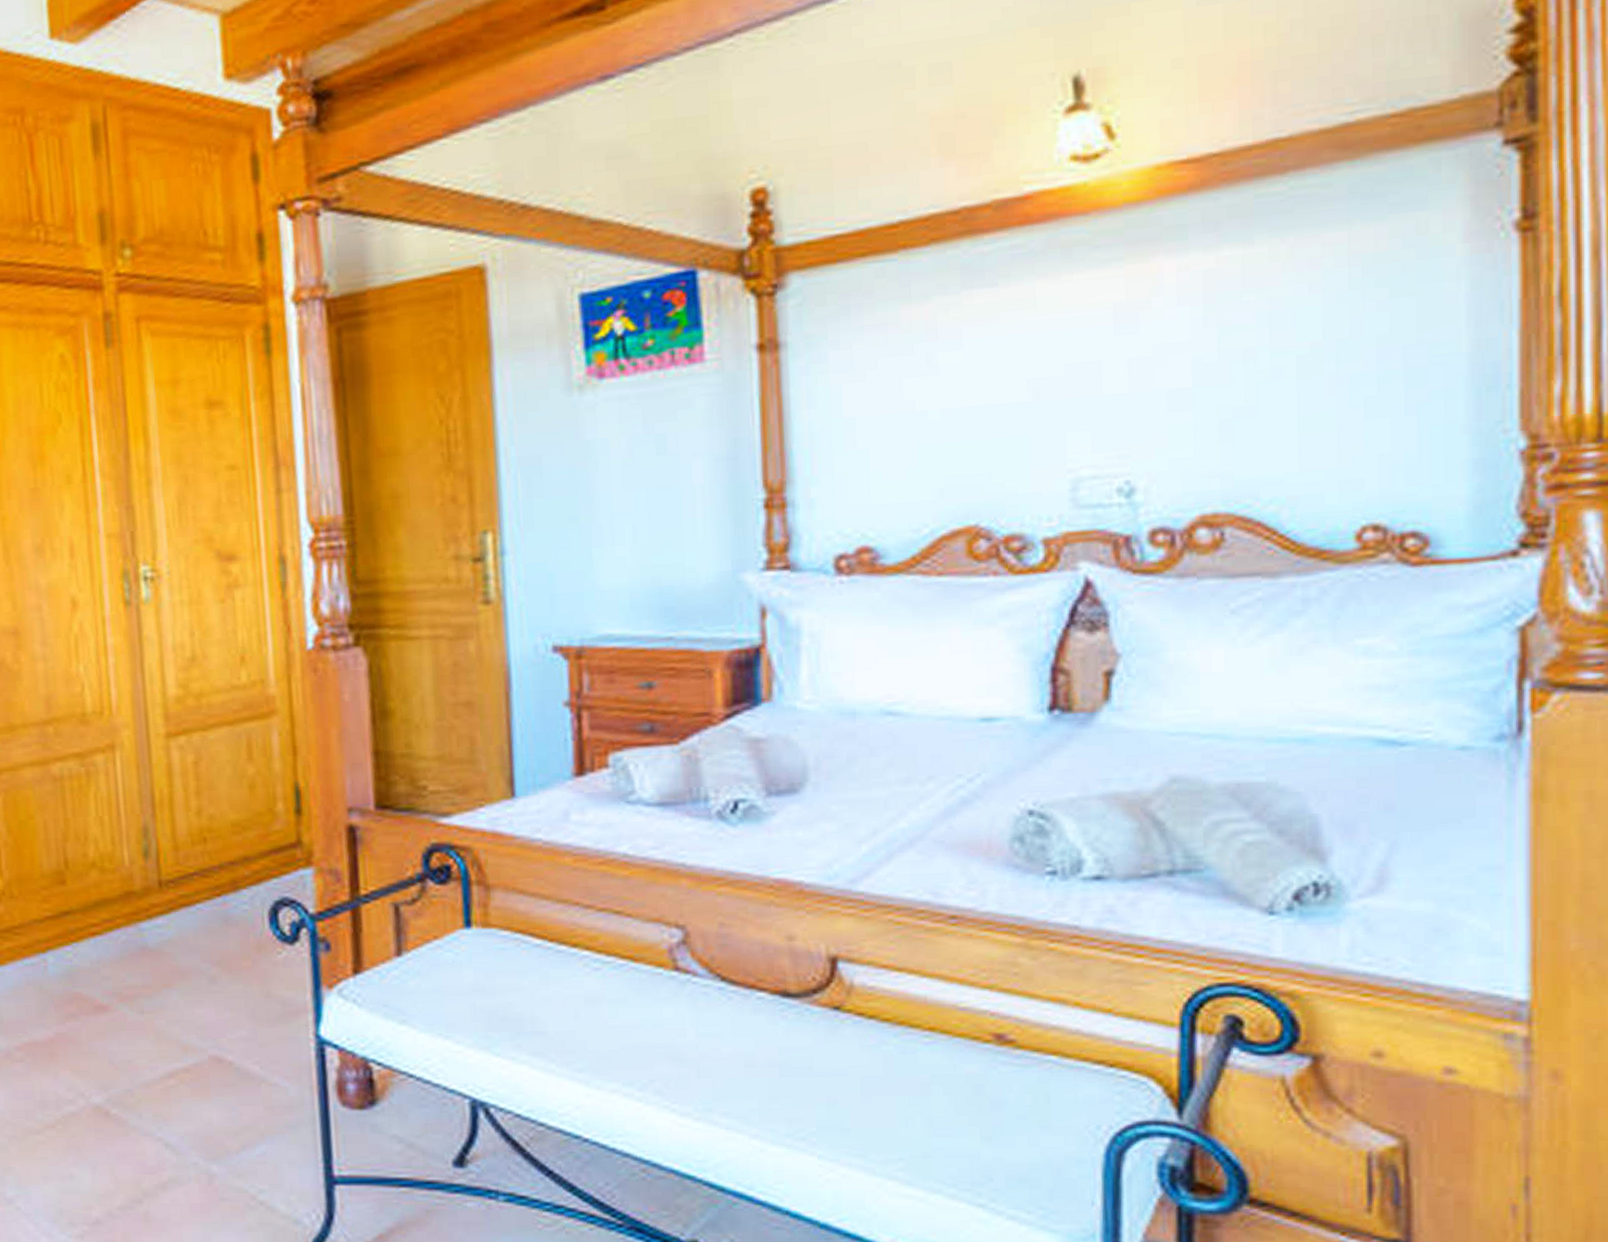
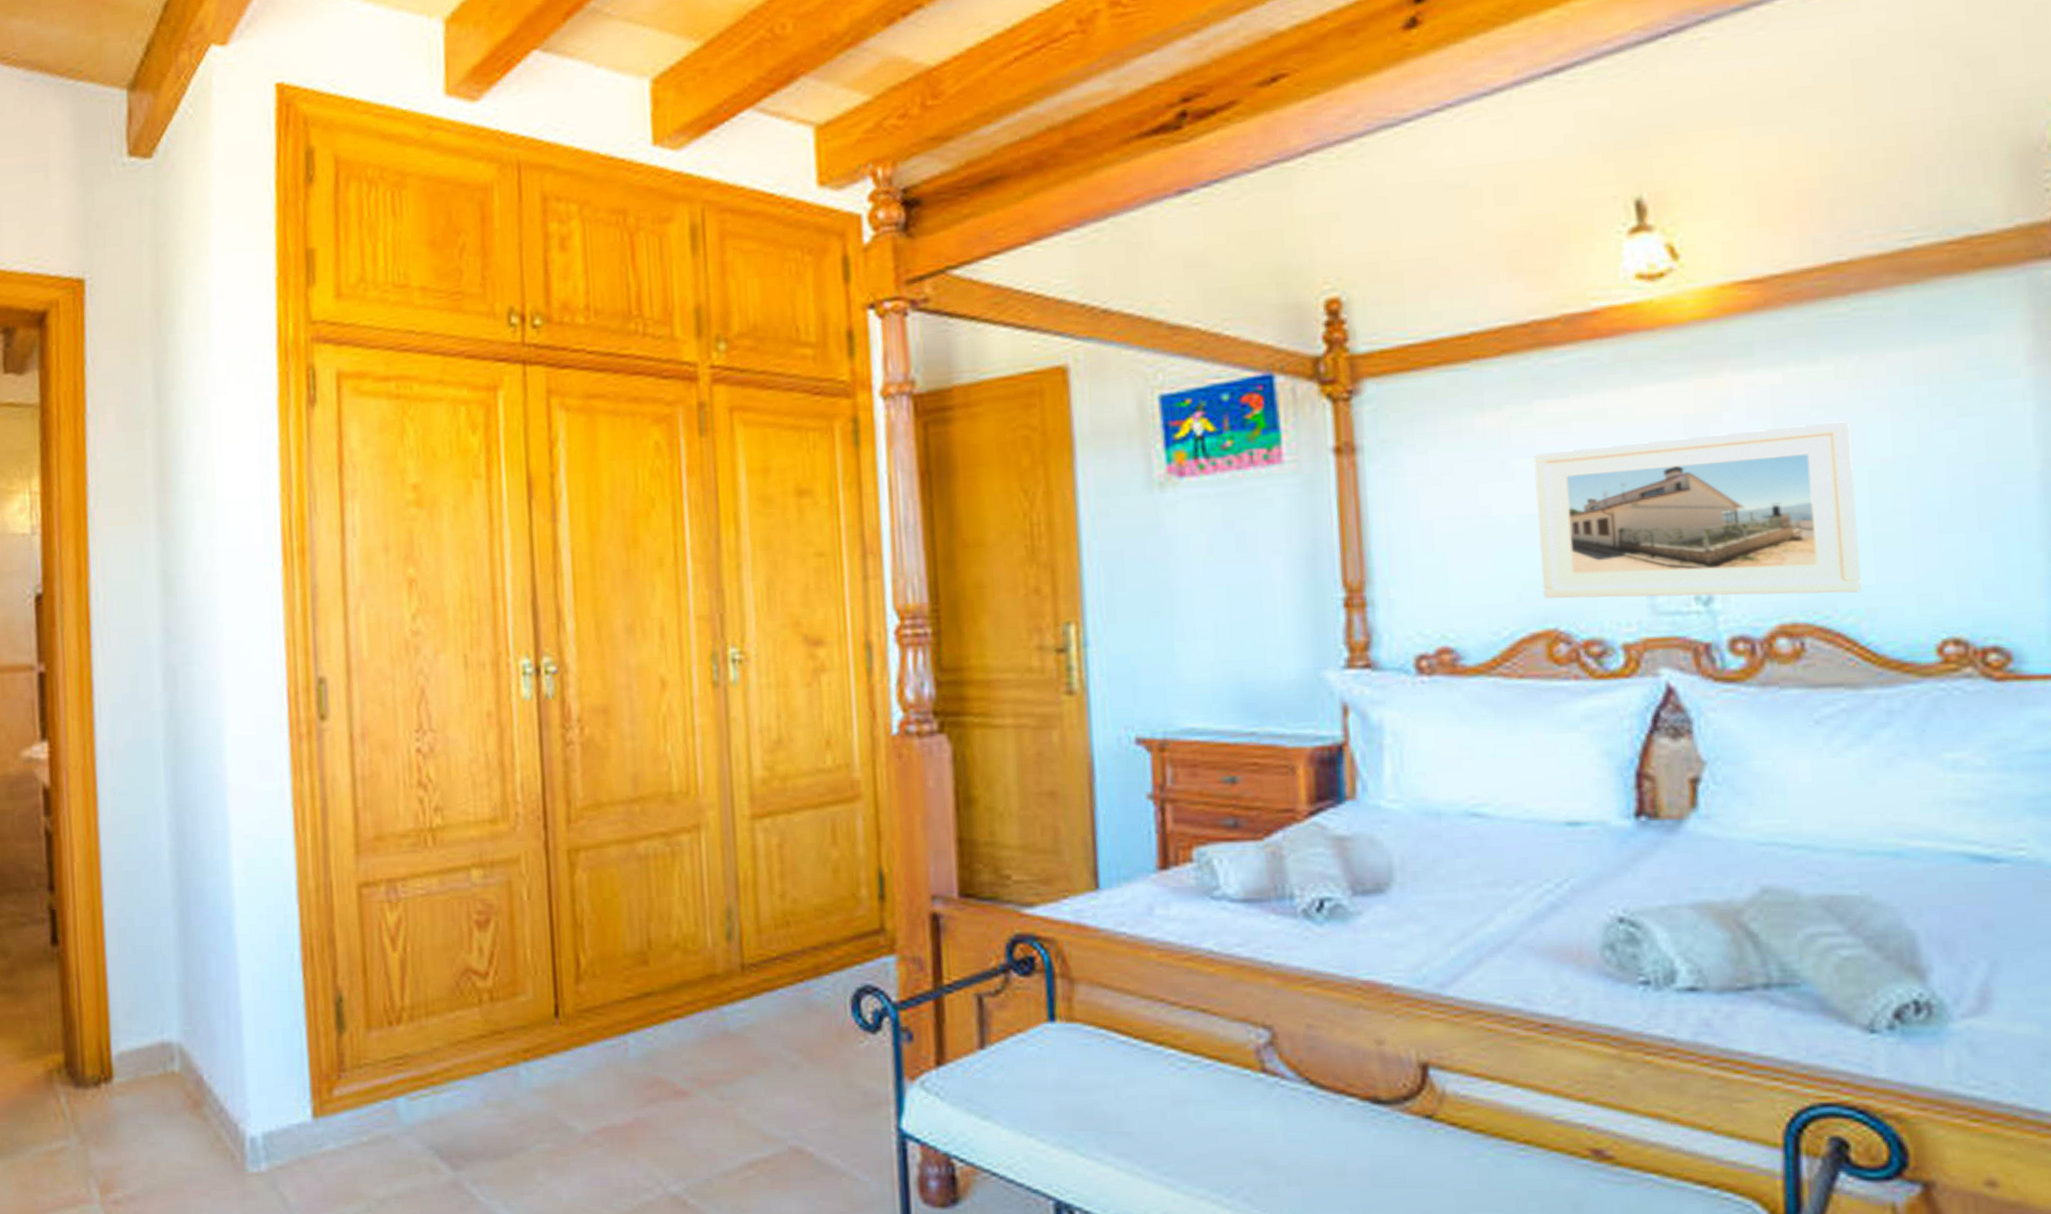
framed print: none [960,305,1284,494] -> present [1534,421,1862,599]

